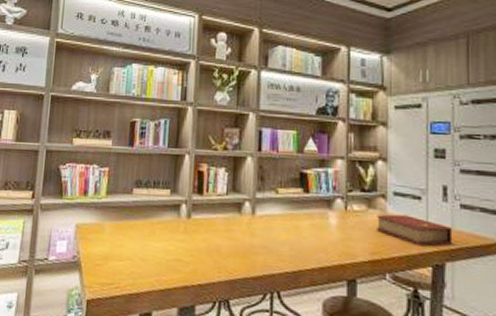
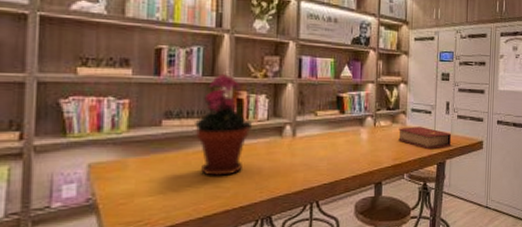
potted plant: none [159,146,212,250] -> present [193,74,253,177]

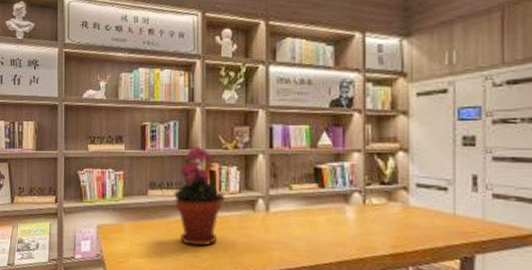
book: present [398,127,452,149] -> none [398,206,484,238]

